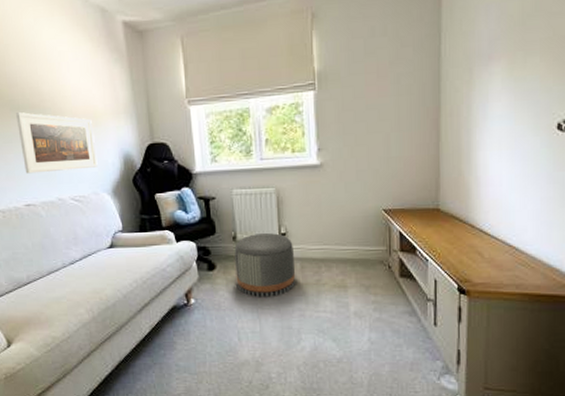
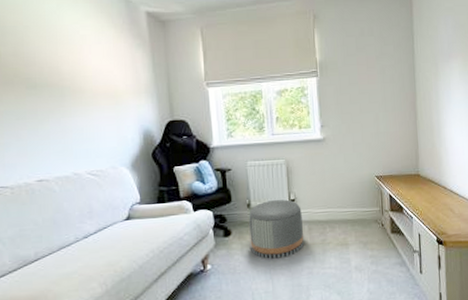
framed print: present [15,111,98,174] -> none [31,89,117,150]

